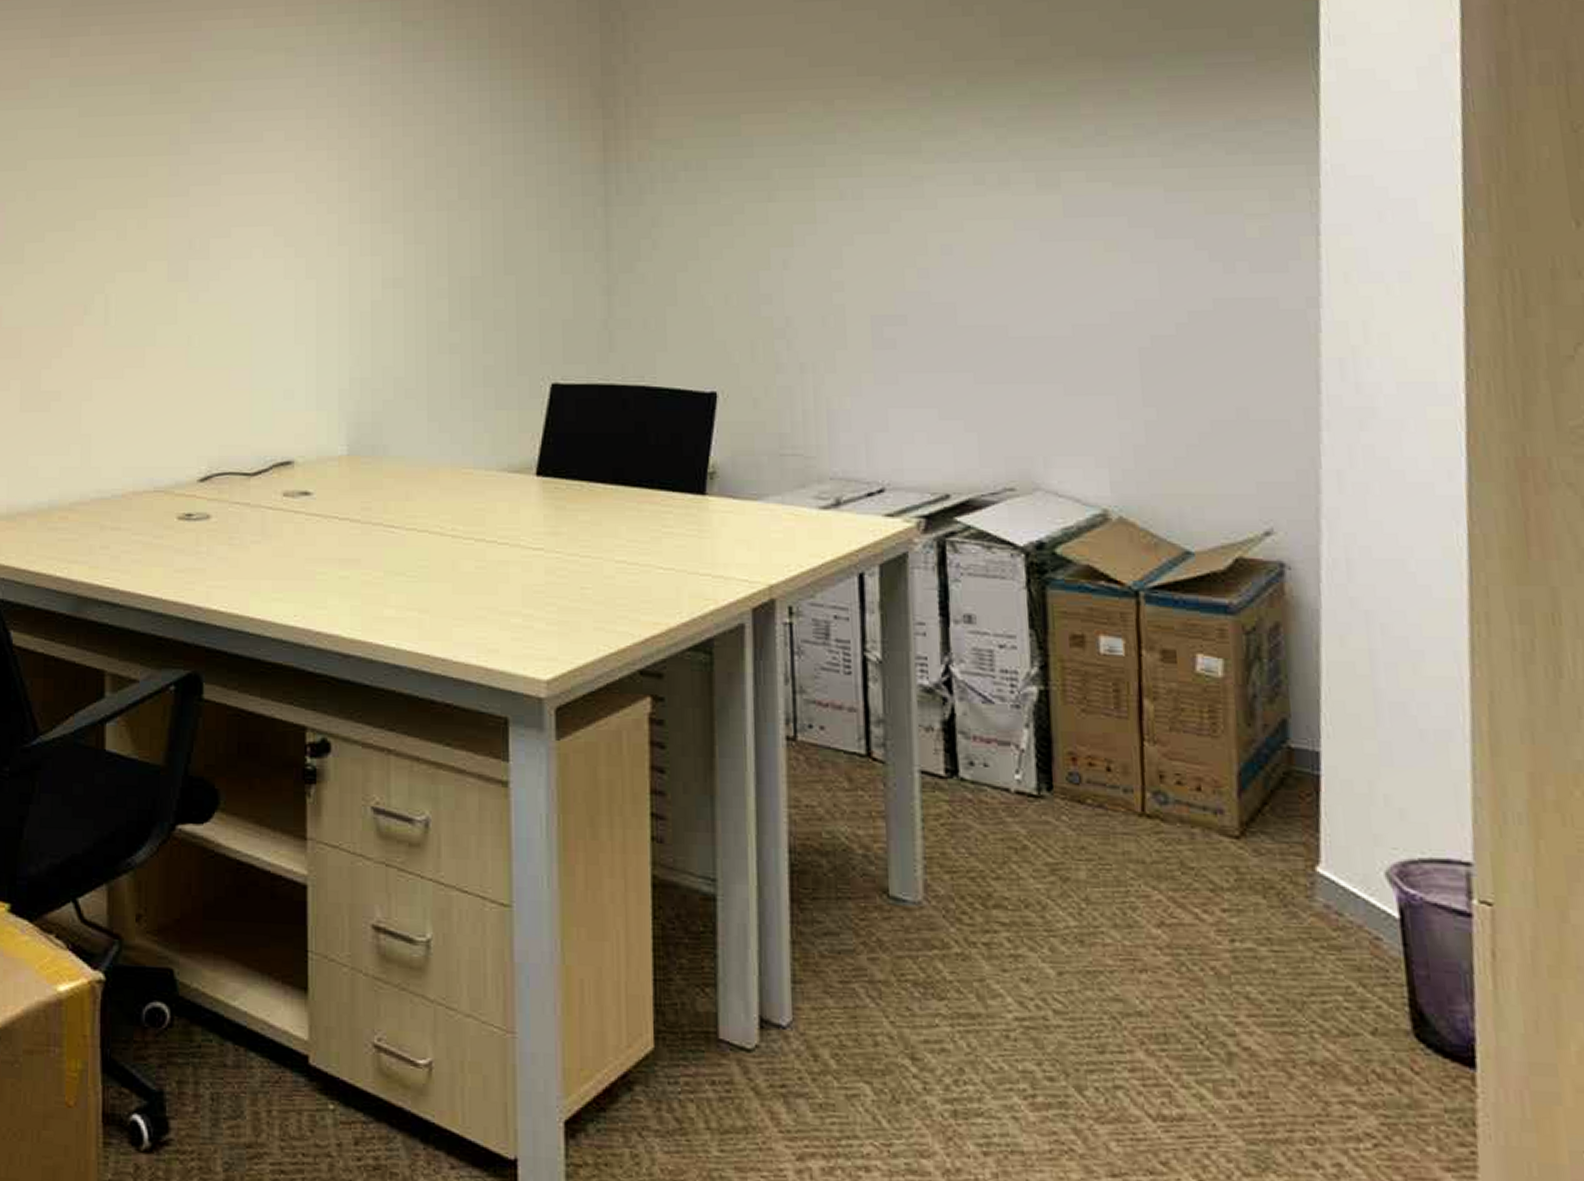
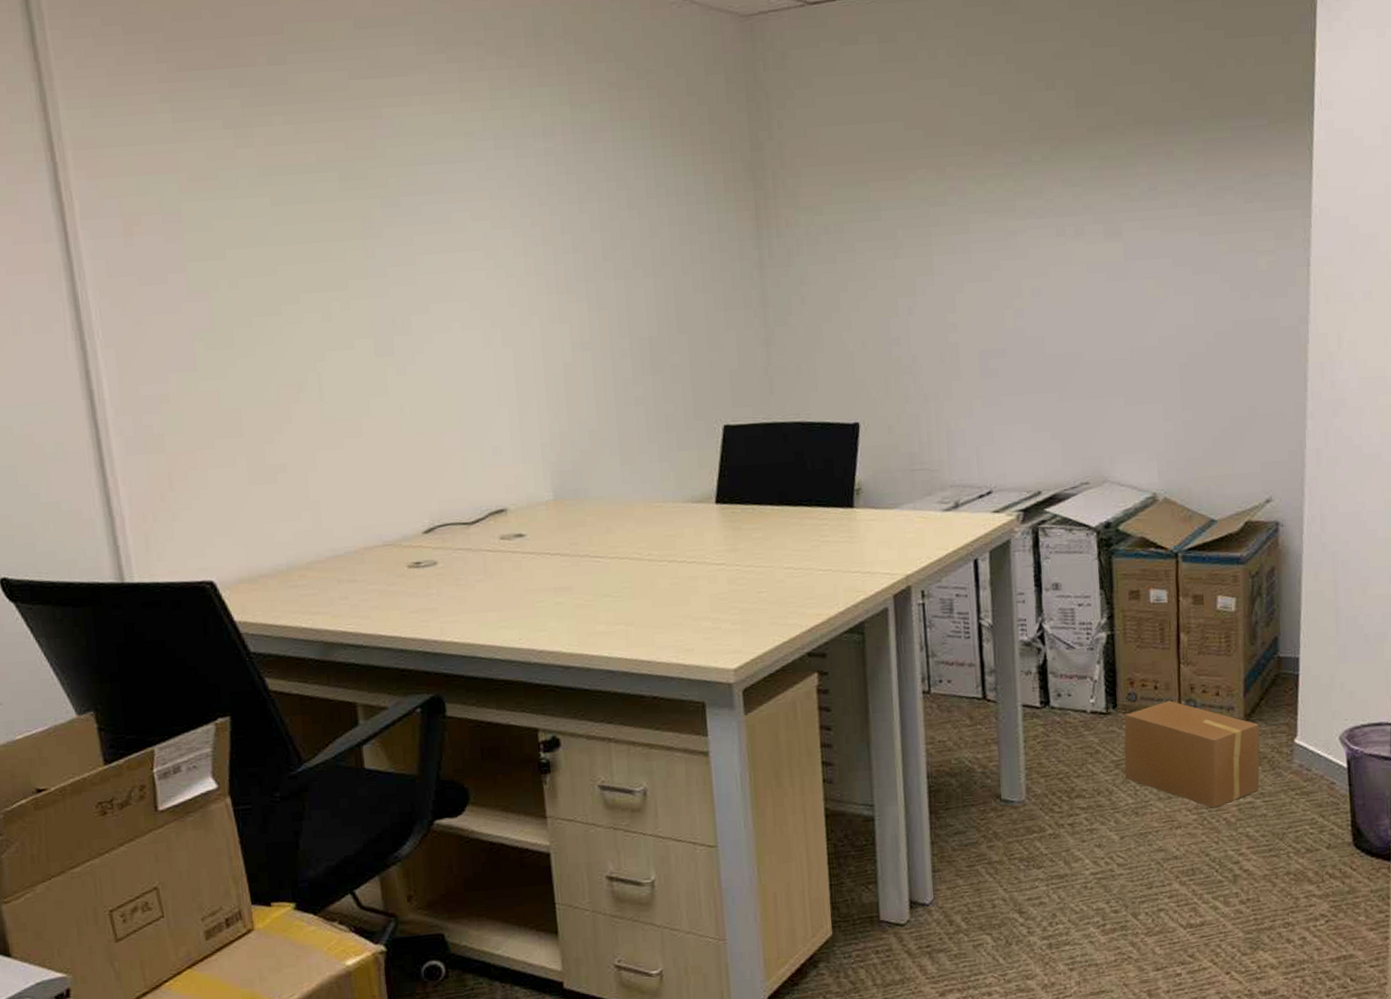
cardboard box: none [1063,789,1264,950] -> present [1124,700,1260,808]

